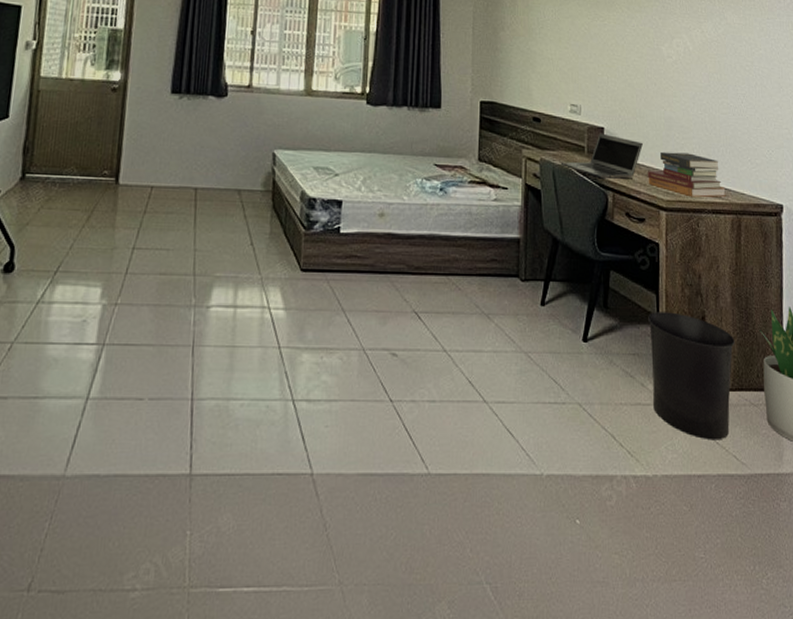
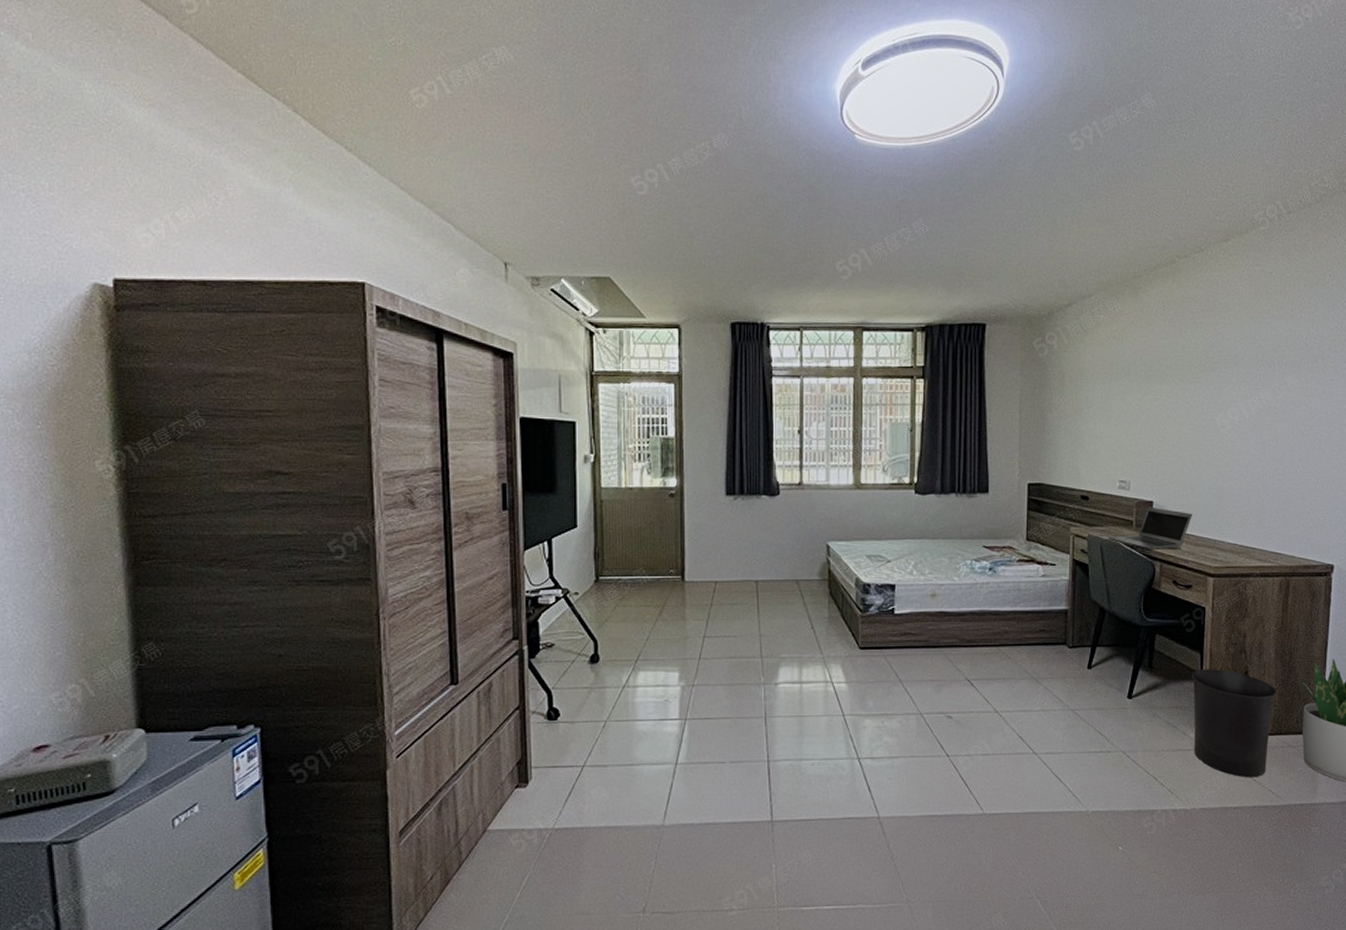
books: present [648,151,726,198] -> none [1196,521,1276,563]

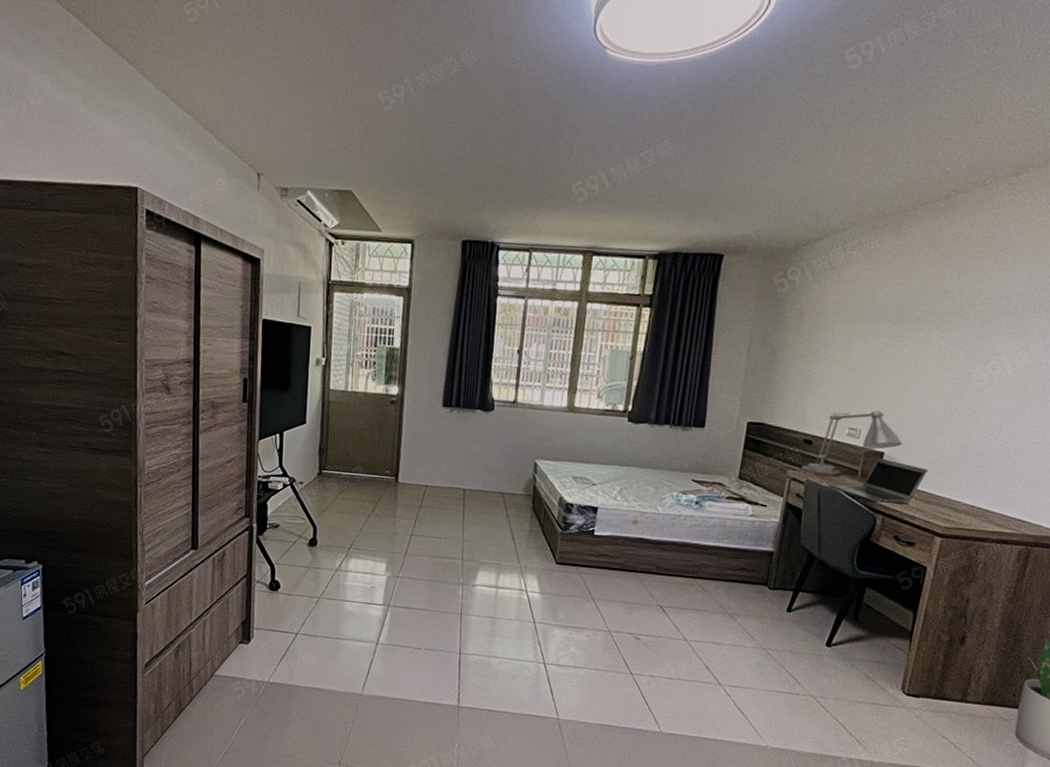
desk lamp: none [1082,462,1168,529] -> present [801,411,903,477]
waste bin: present [1192,669,1276,778] -> none [891,628,996,743]

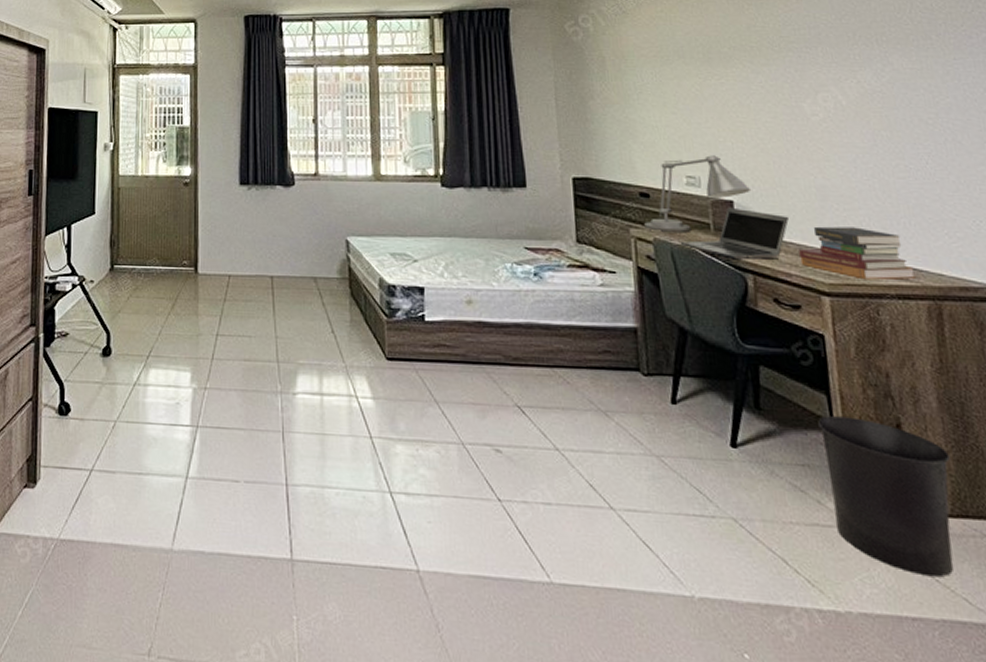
waste bin: none [891,628,996,743] -> present [818,416,954,577]
books: none [926,479,1019,528] -> present [799,226,916,280]

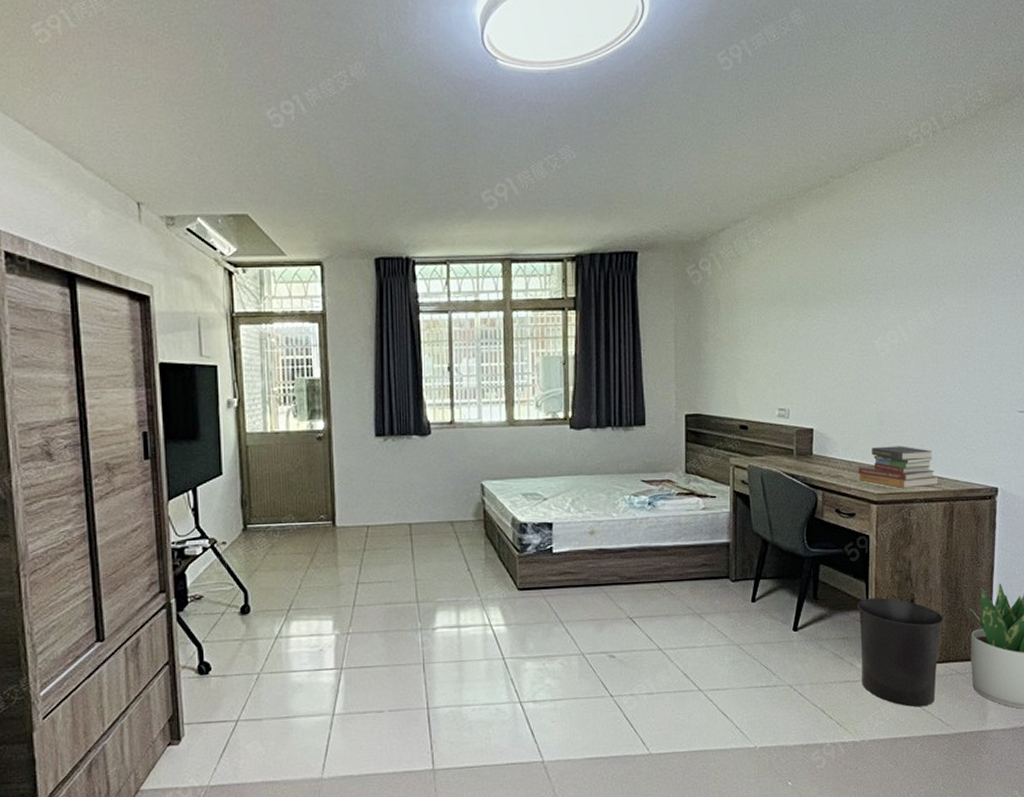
desk lamp: present [644,155,752,232] -> none [742,389,828,459]
laptop: present [680,207,789,260] -> none [769,434,853,479]

